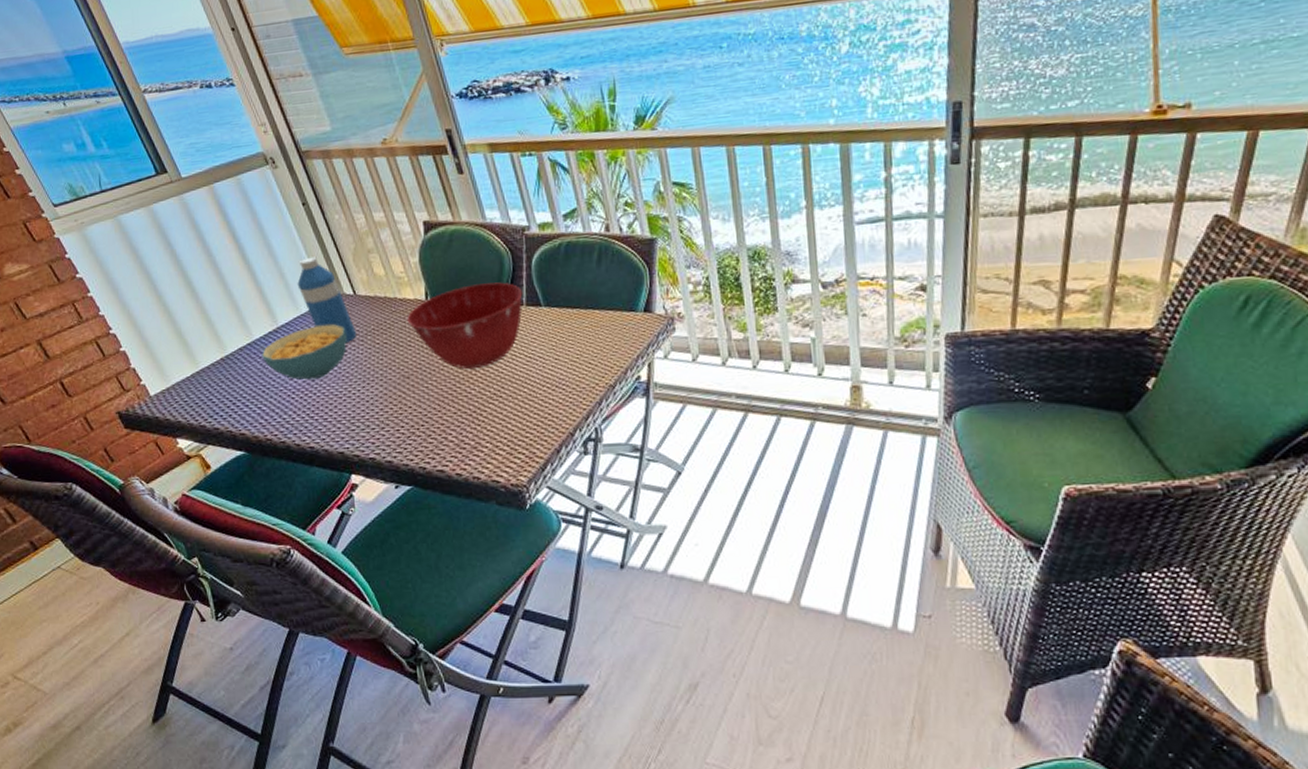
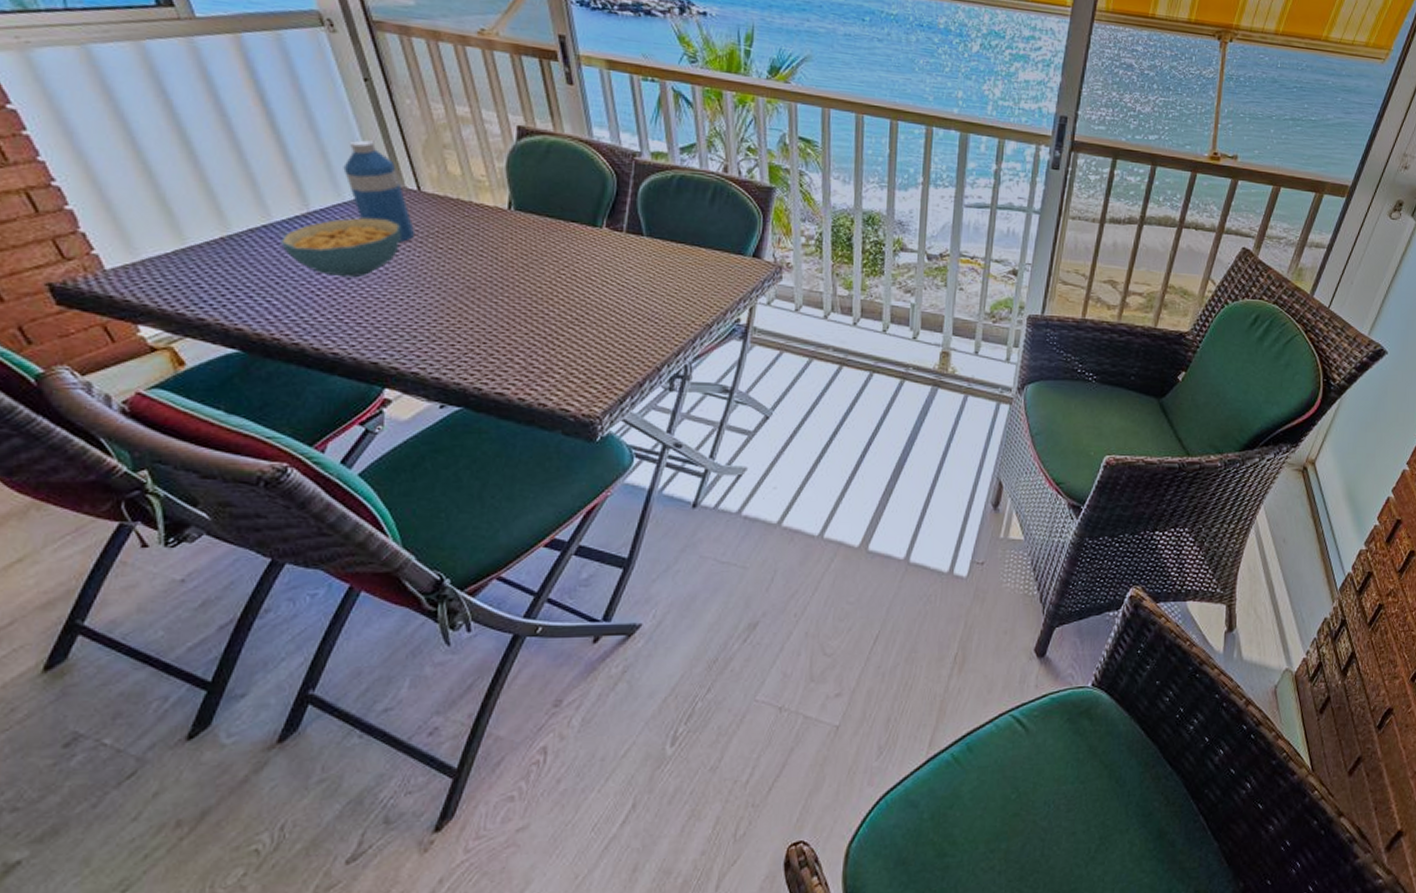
mixing bowl: present [407,282,523,370] -> none [482,202,624,290]

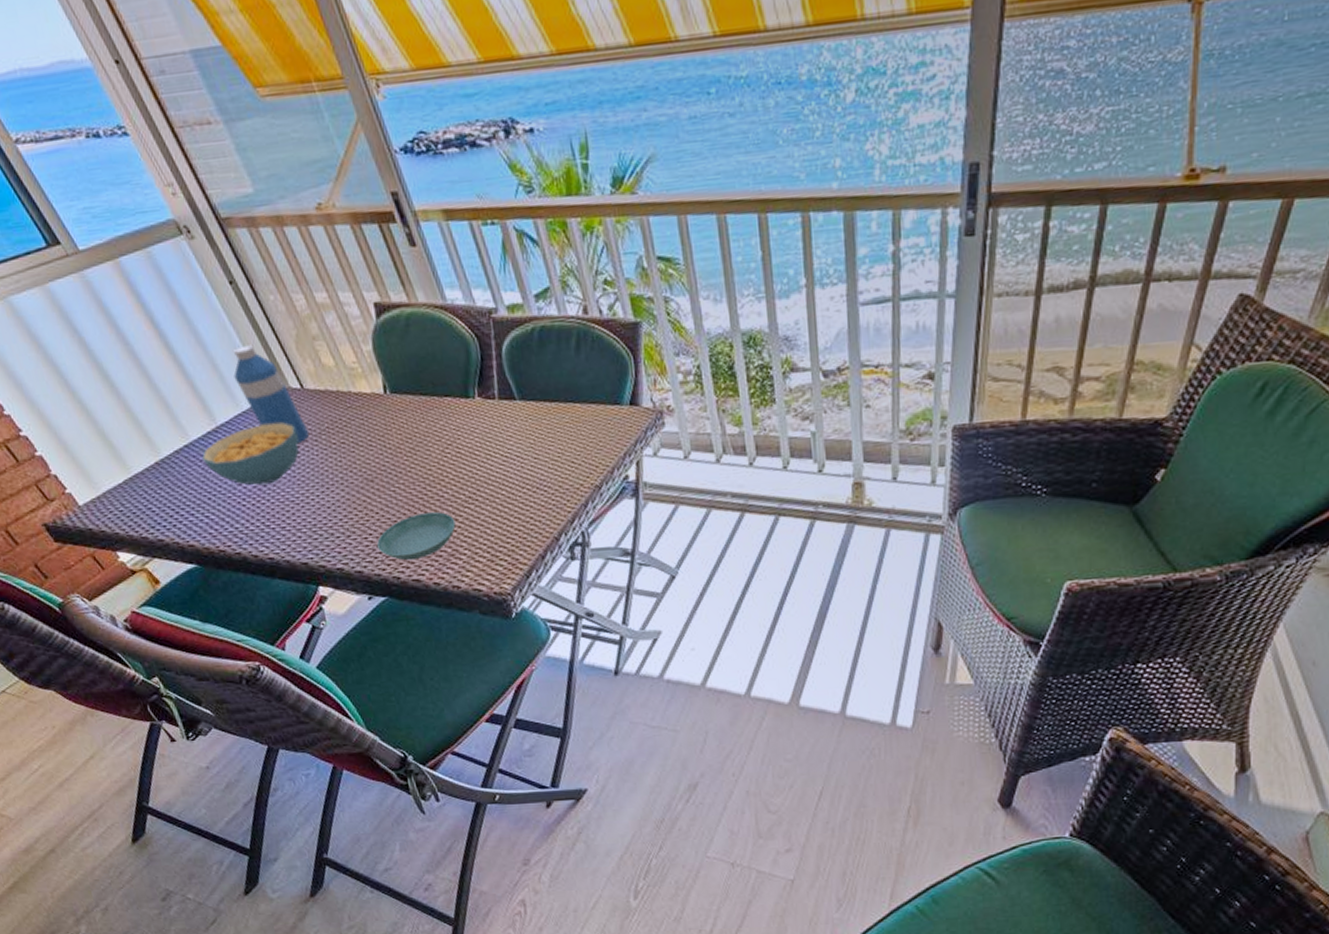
saucer: none [464,328,556,372] -> present [377,512,456,560]

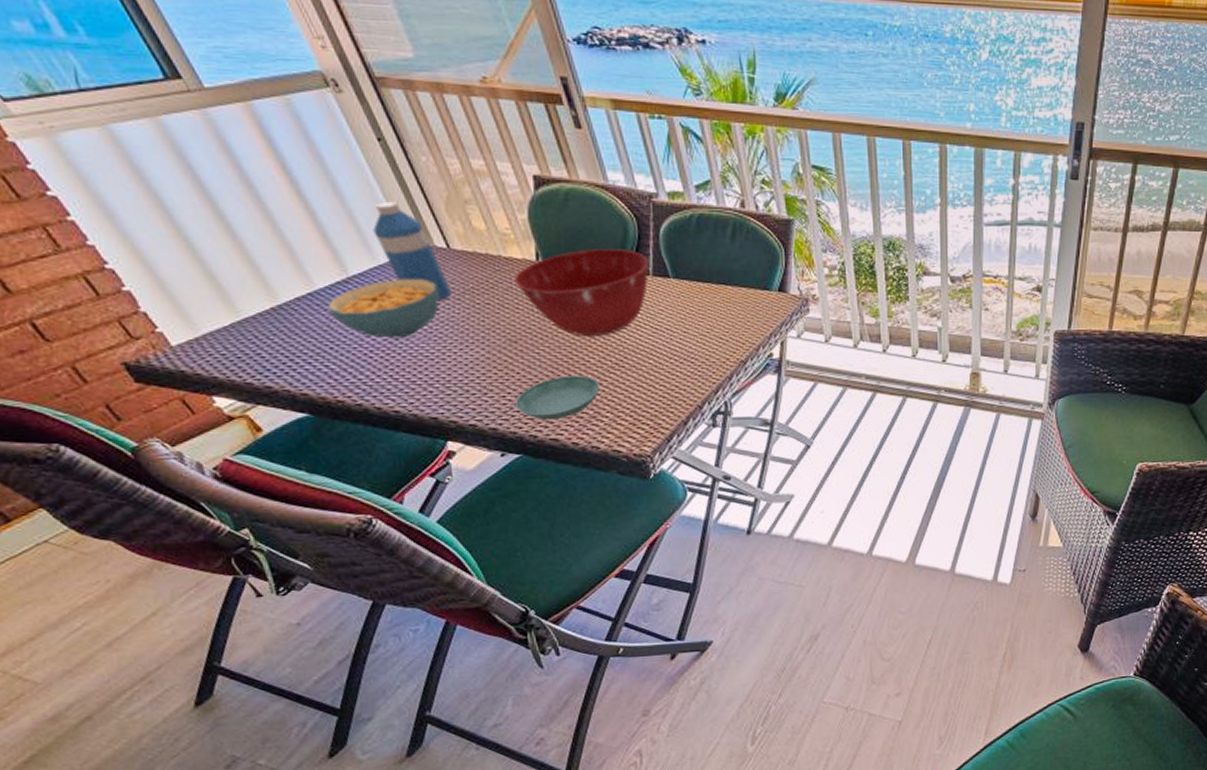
mixing bowl: none [365,373,494,471] -> present [514,249,649,338]

